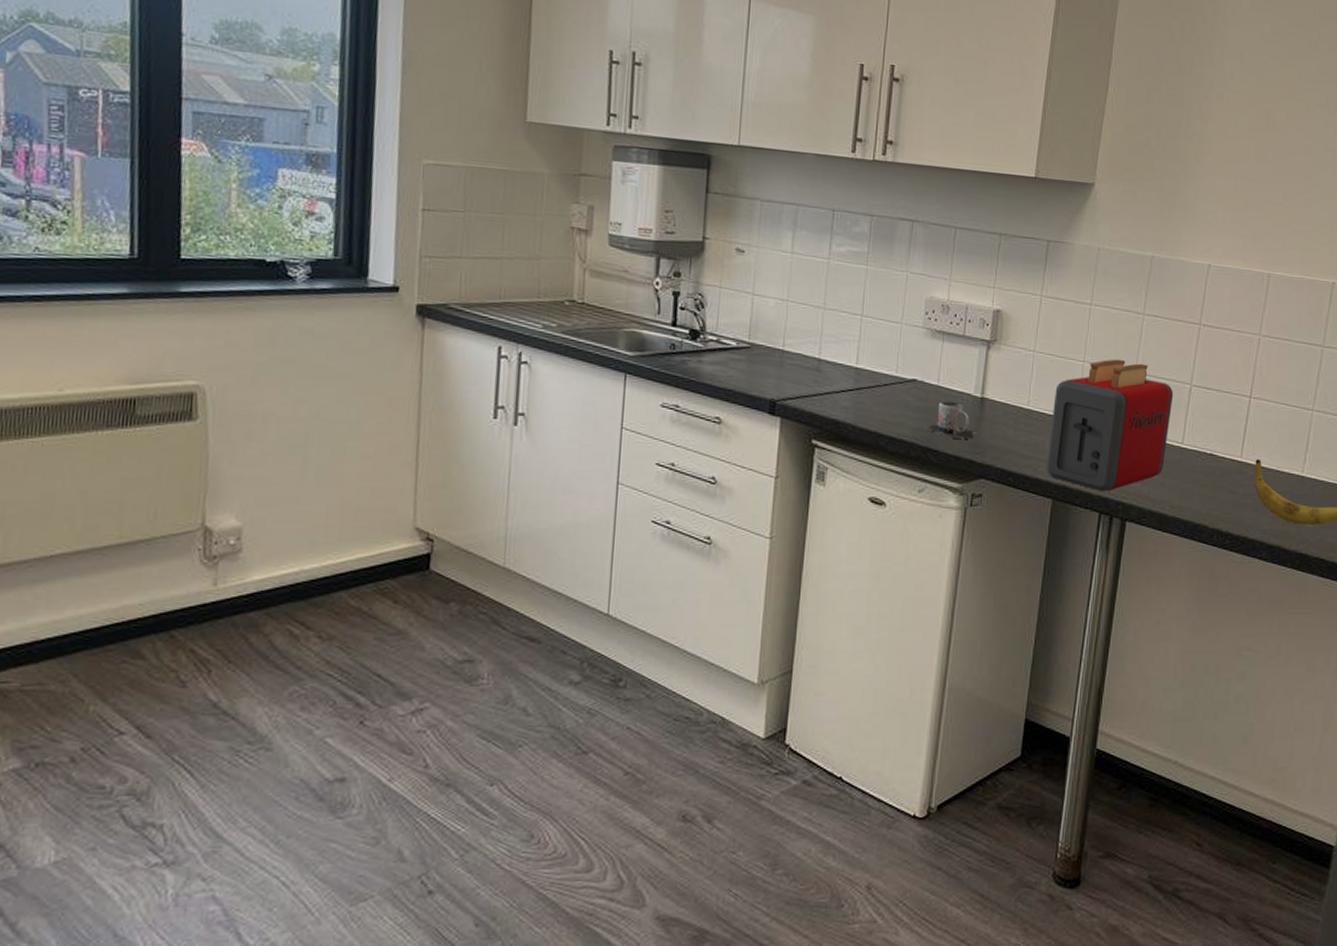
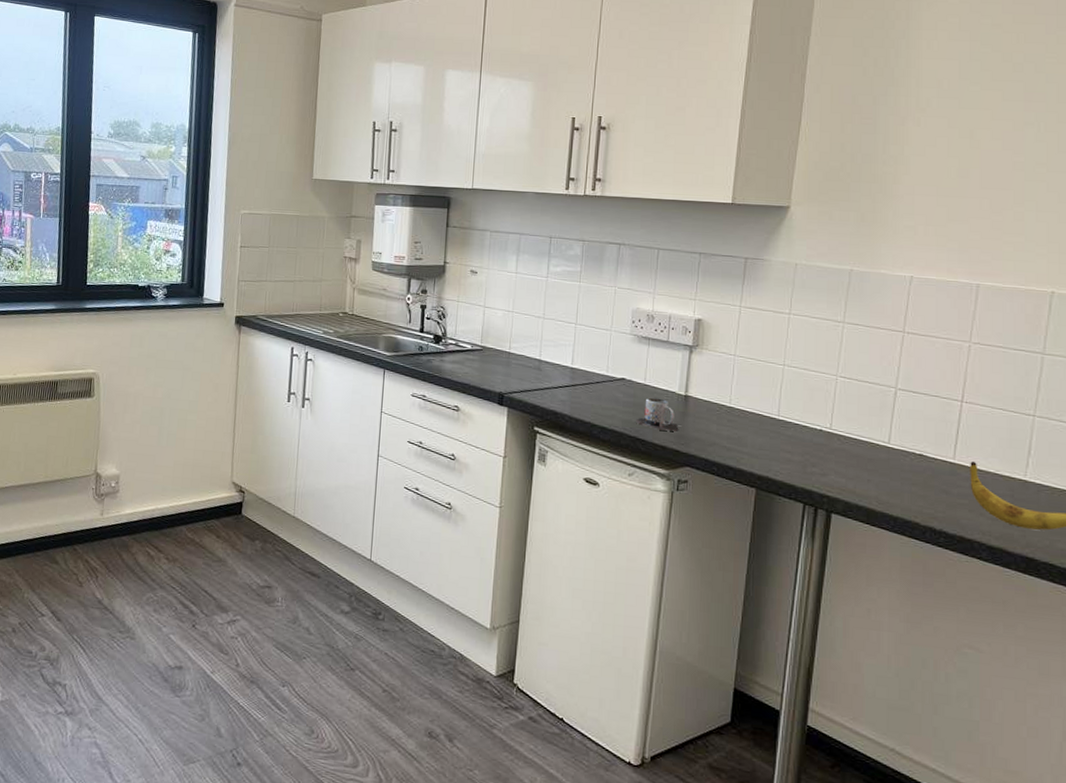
toaster: present [1046,359,1174,492] -> none [749,363,878,485]

